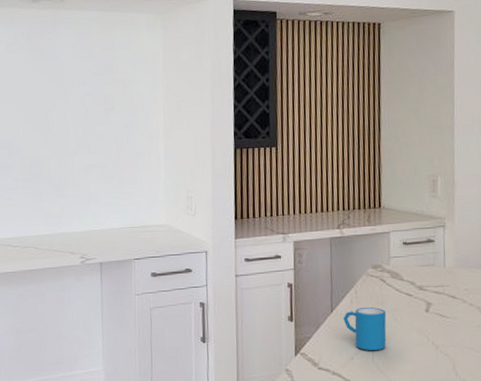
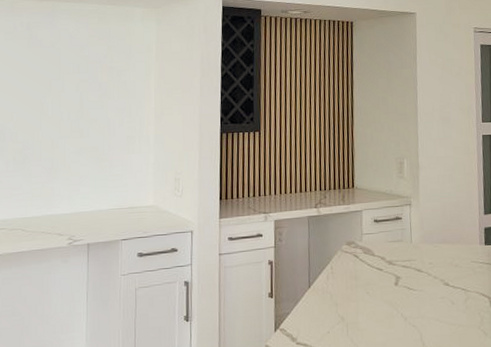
mug: present [343,307,387,351] -> none [320,282,360,325]

